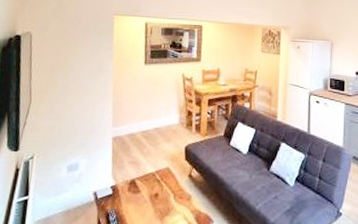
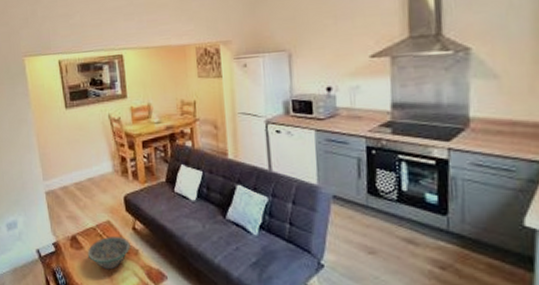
decorative bowl: none [143,181,185,214] -> present [87,236,130,270]

